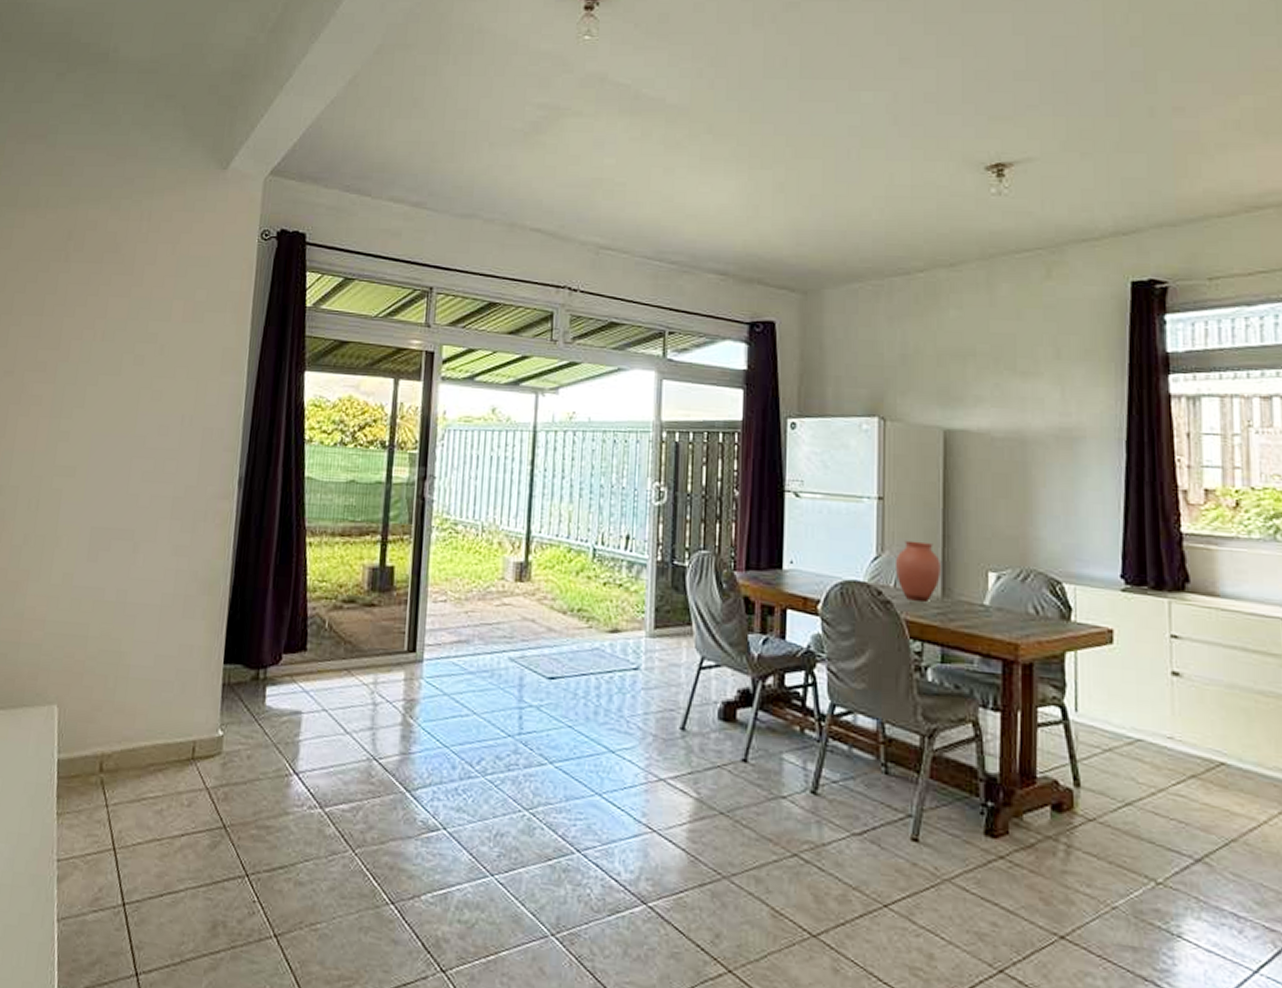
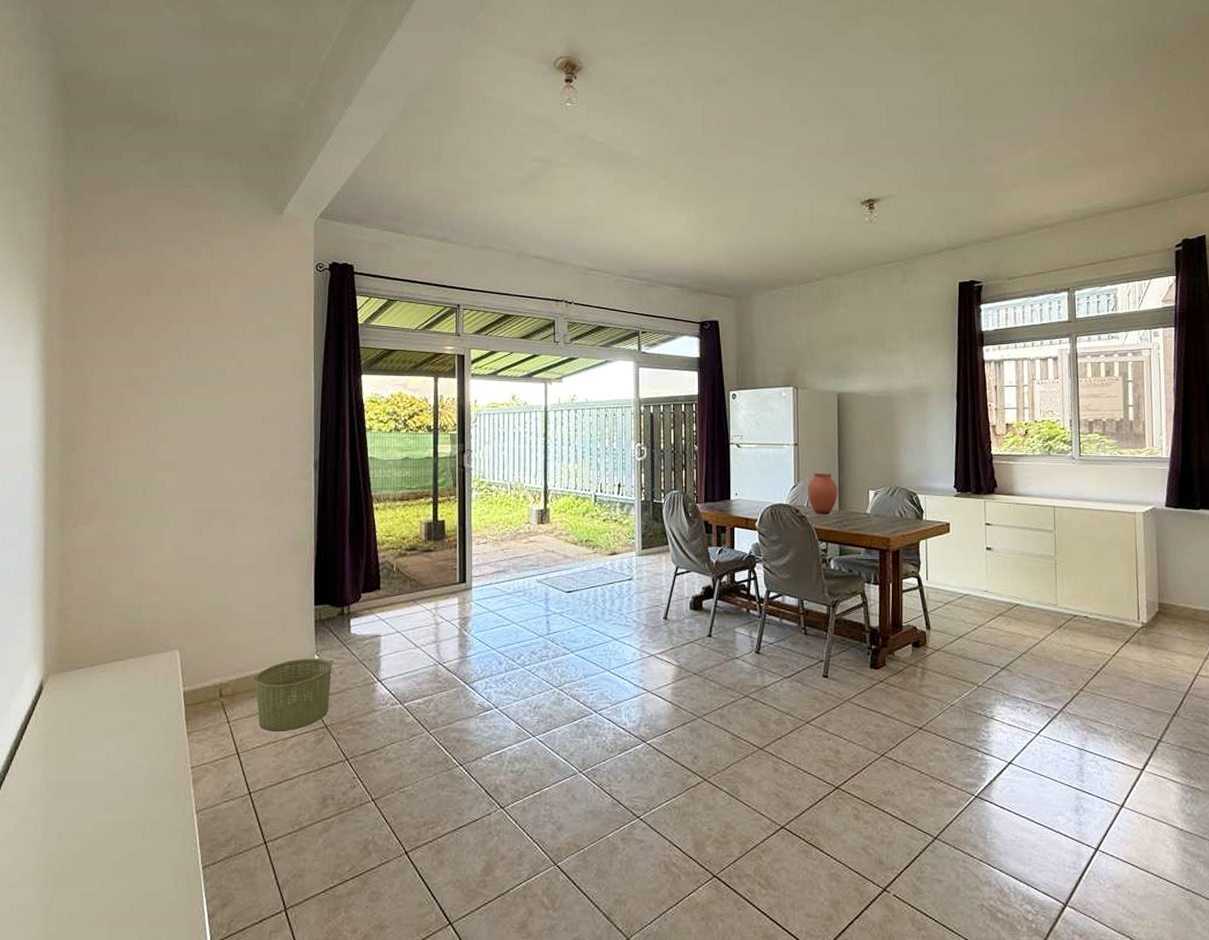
basket: none [140,732,241,827] -> present [252,658,333,732]

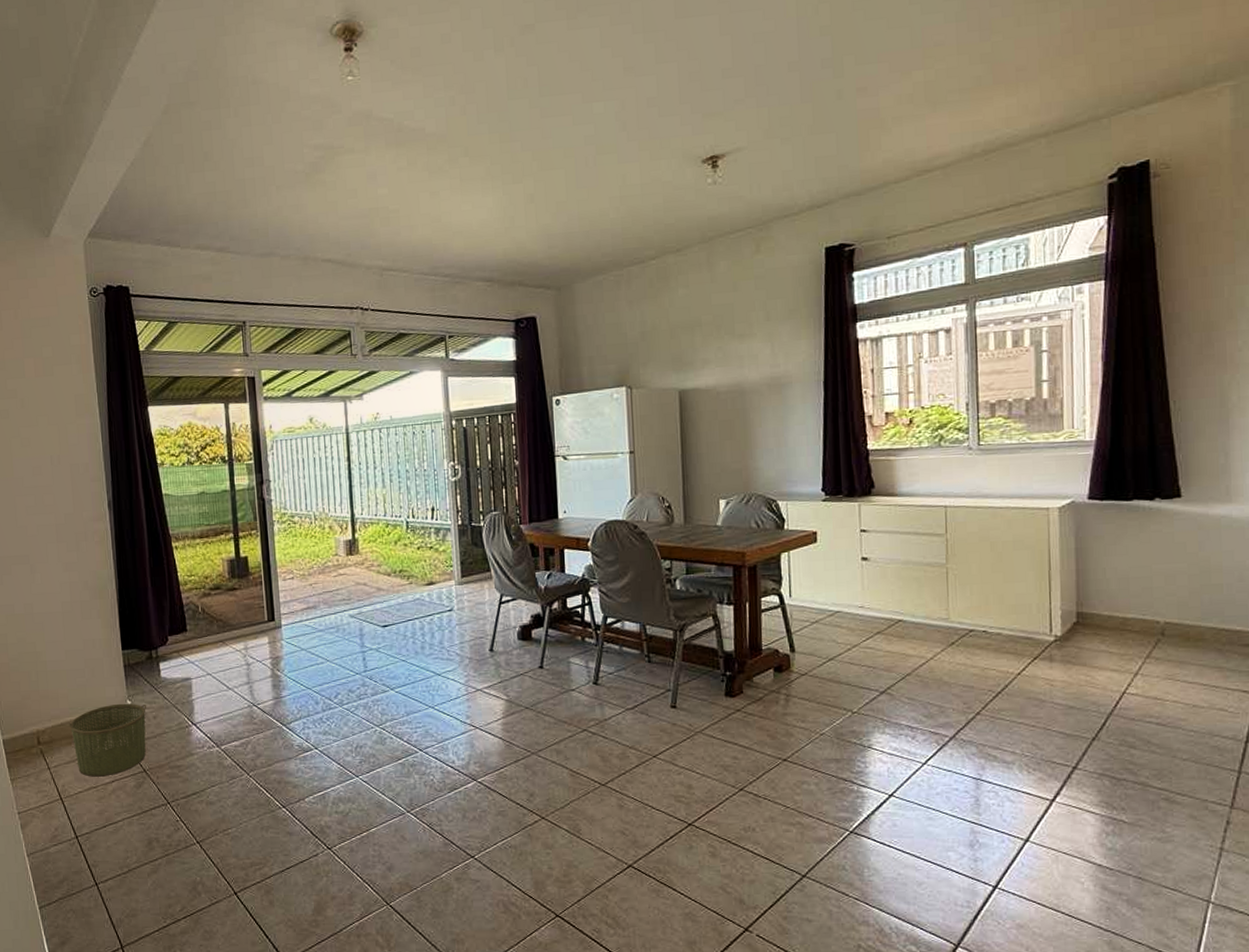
vase: present [807,473,839,515] -> none [646,482,683,531]

